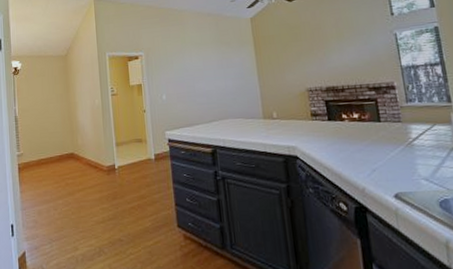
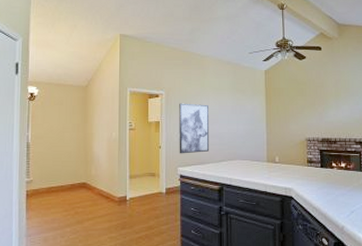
wall art: none [160,61,198,117] -> present [179,103,210,154]

